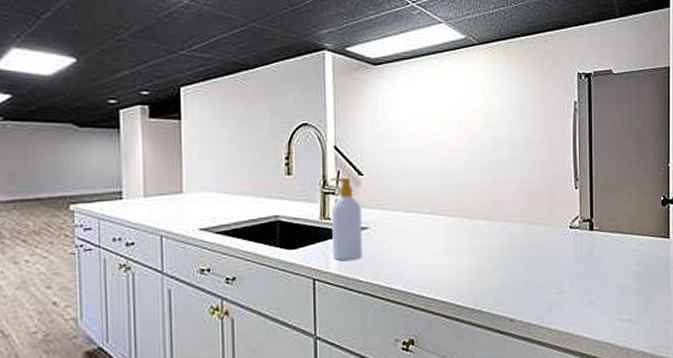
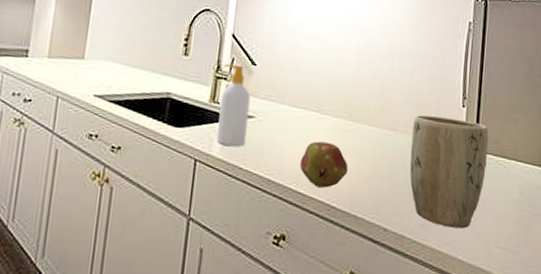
fruit: none [420,243,468,289] -> present [300,141,348,188]
plant pot: none [528,201,603,308] -> present [409,115,489,229]

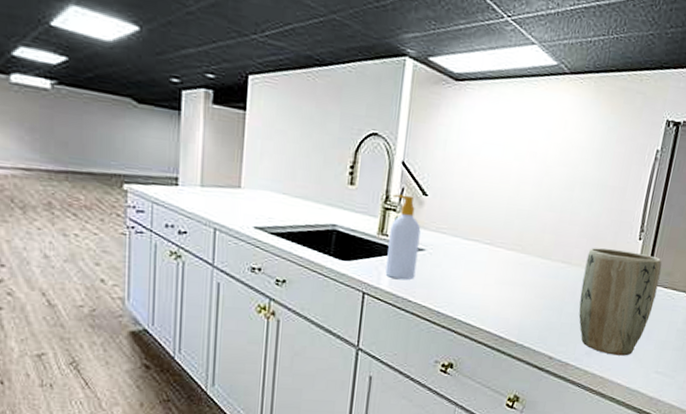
fruit: present [300,141,348,188] -> none [470,274,519,319]

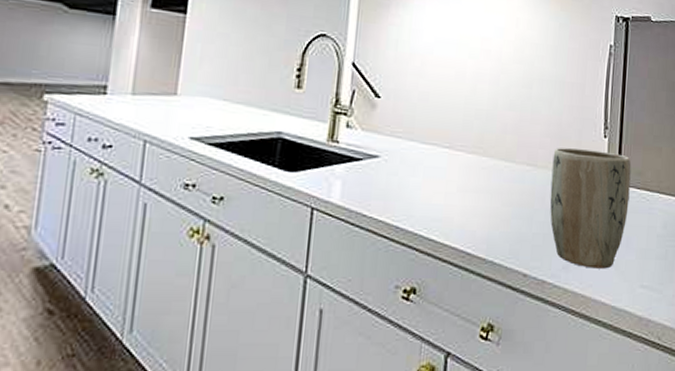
soap bottle: present [385,194,421,280] -> none [336,96,375,192]

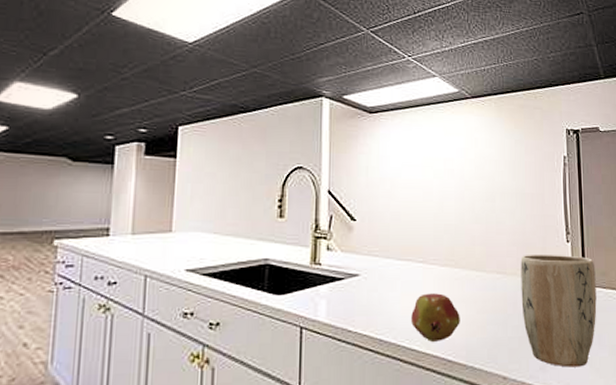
fruit: none [431,181,484,233] -> present [411,293,460,342]

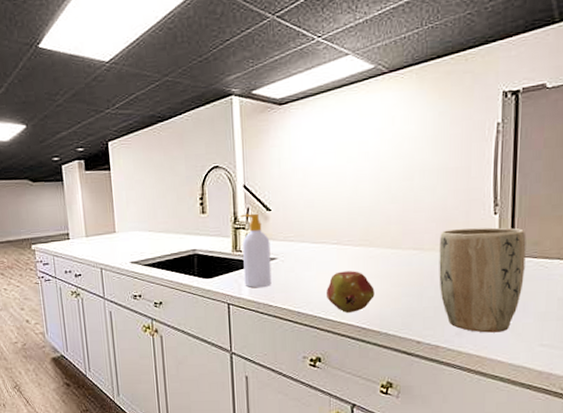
soap bottle: none [322,222,353,309] -> present [240,213,272,288]

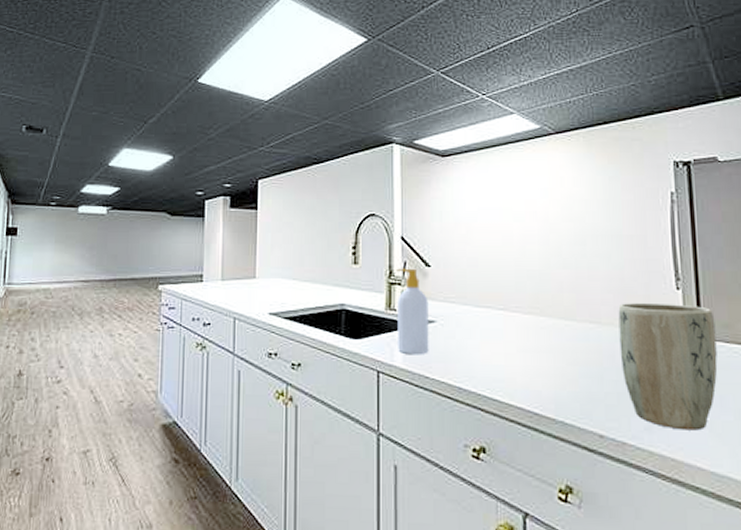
fruit: present [327,271,375,313] -> none [492,342,548,393]

